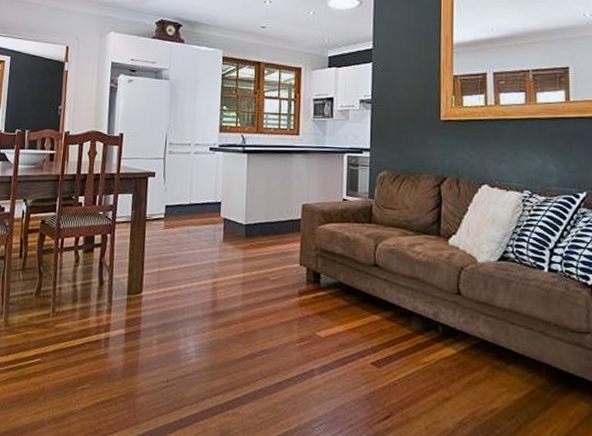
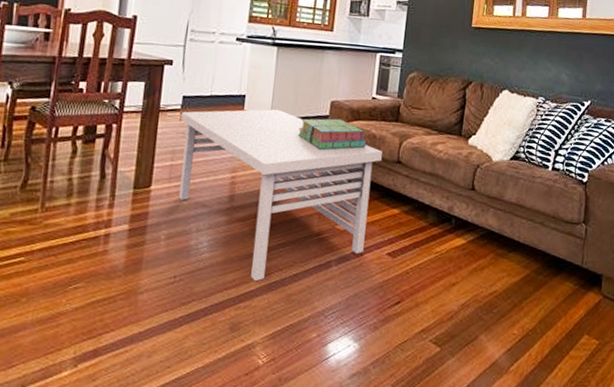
coffee table: none [165,214,359,389] -> present [178,109,383,282]
stack of books: none [272,222,341,255] -> present [297,118,367,151]

